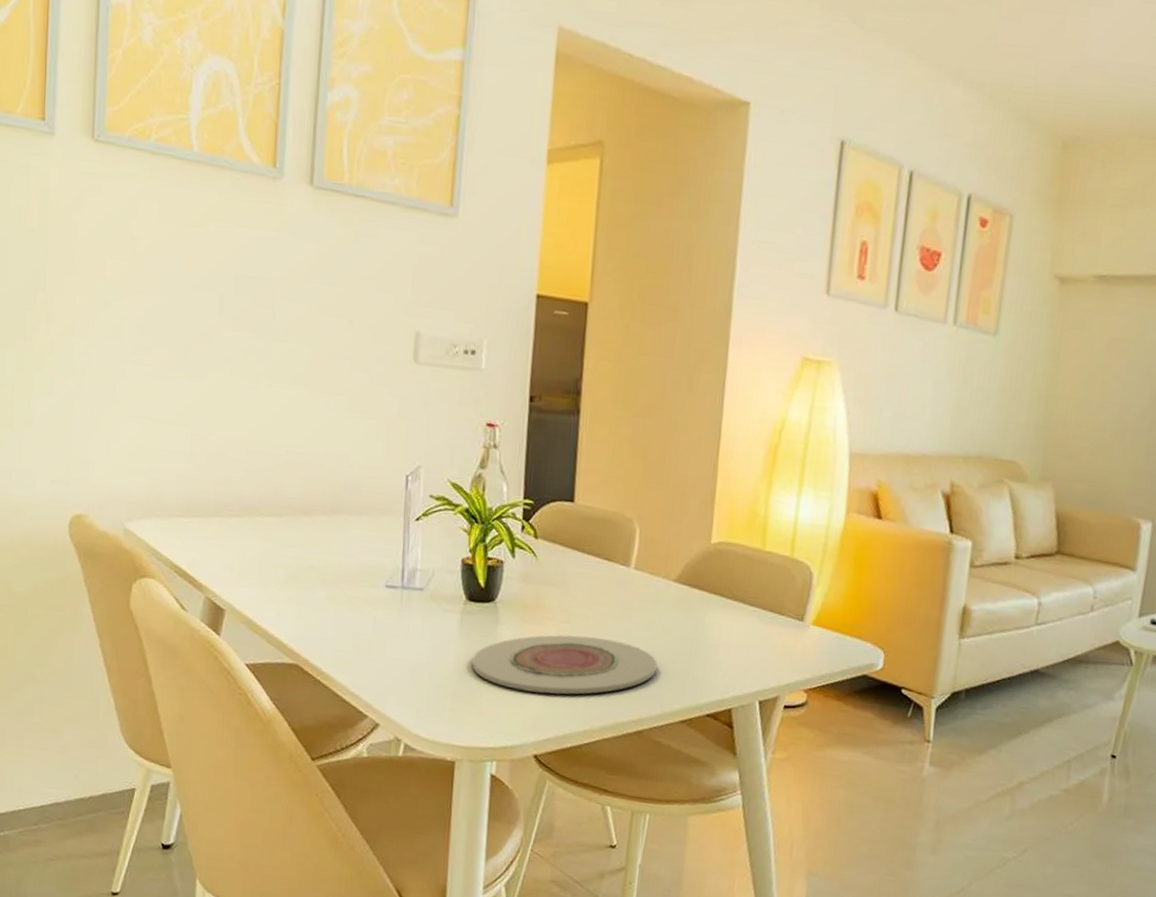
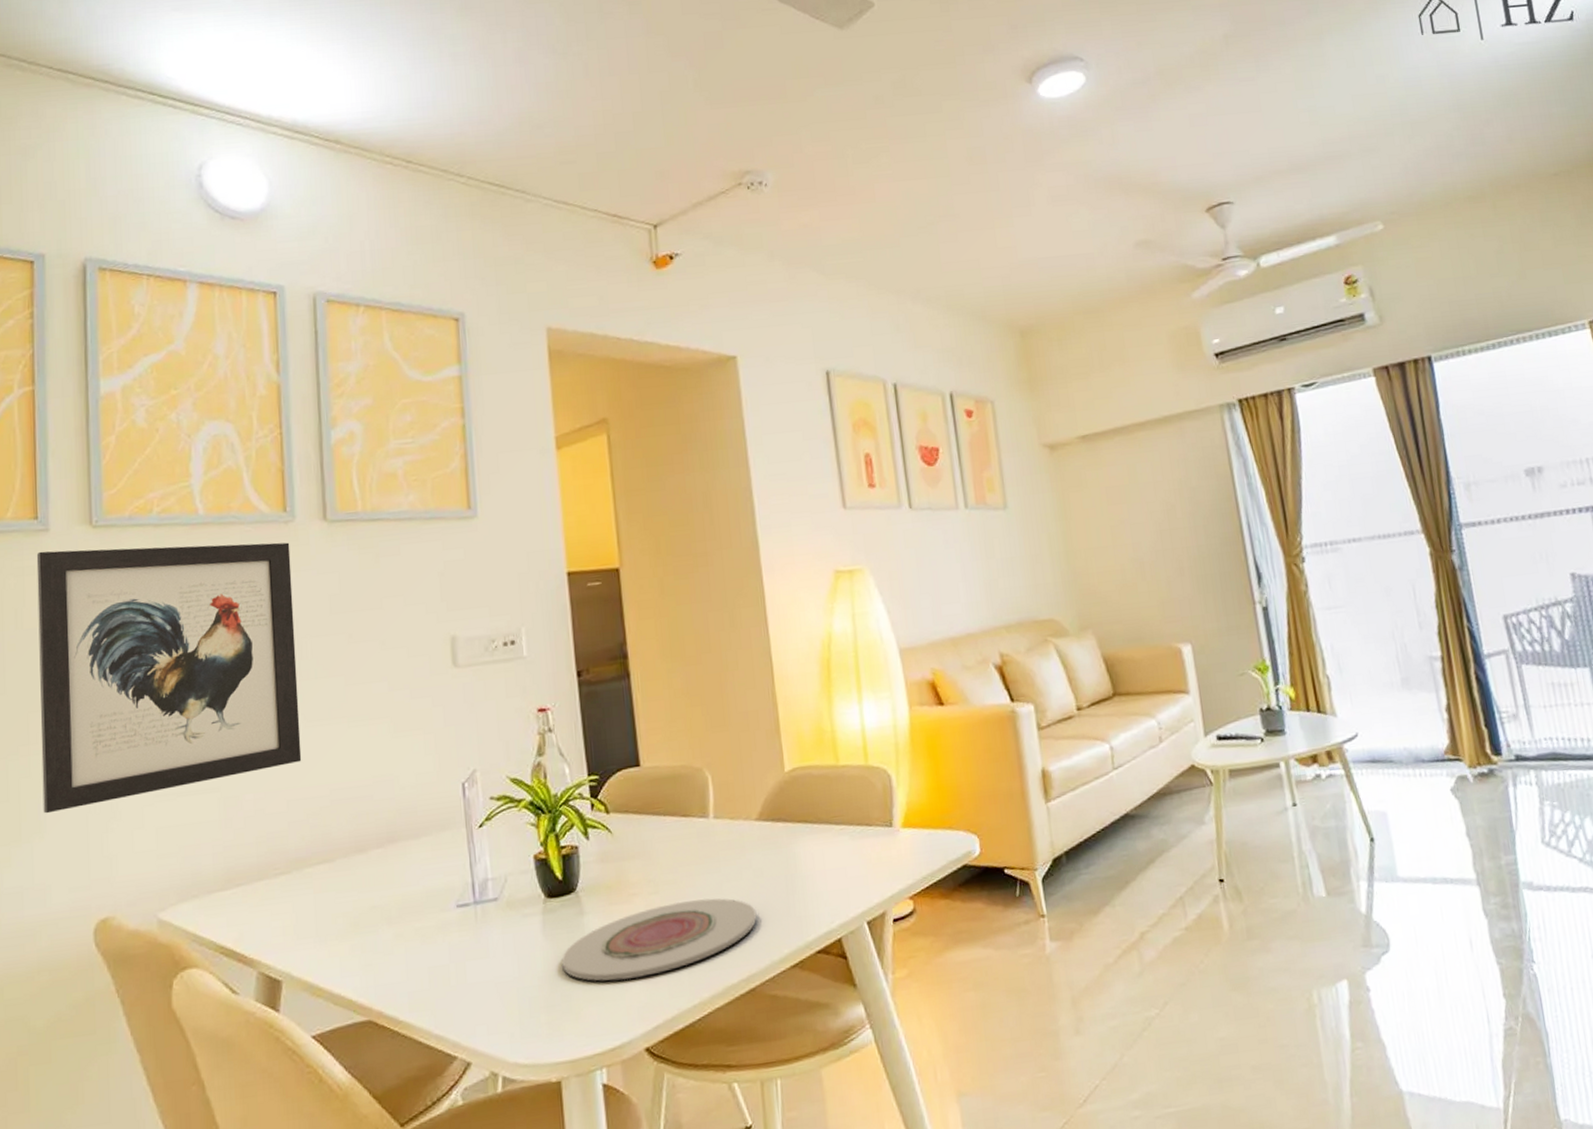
wall art: none [33,154,276,418] -> present [36,542,302,814]

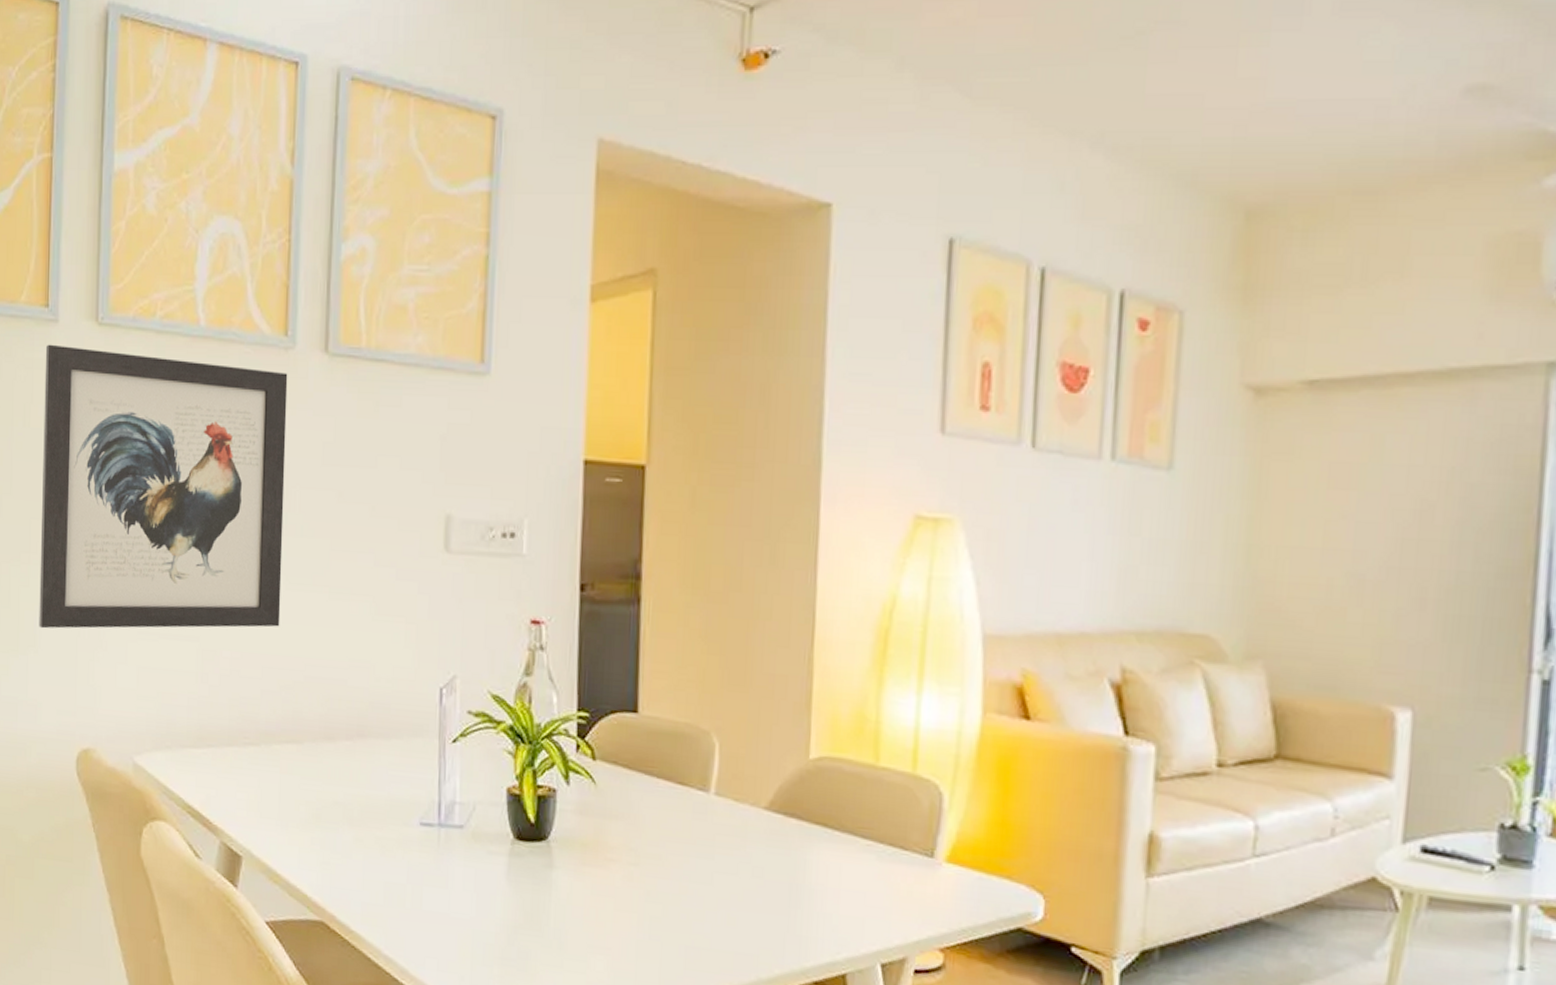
plate: present [562,898,757,982] -> none [523,880,749,957]

